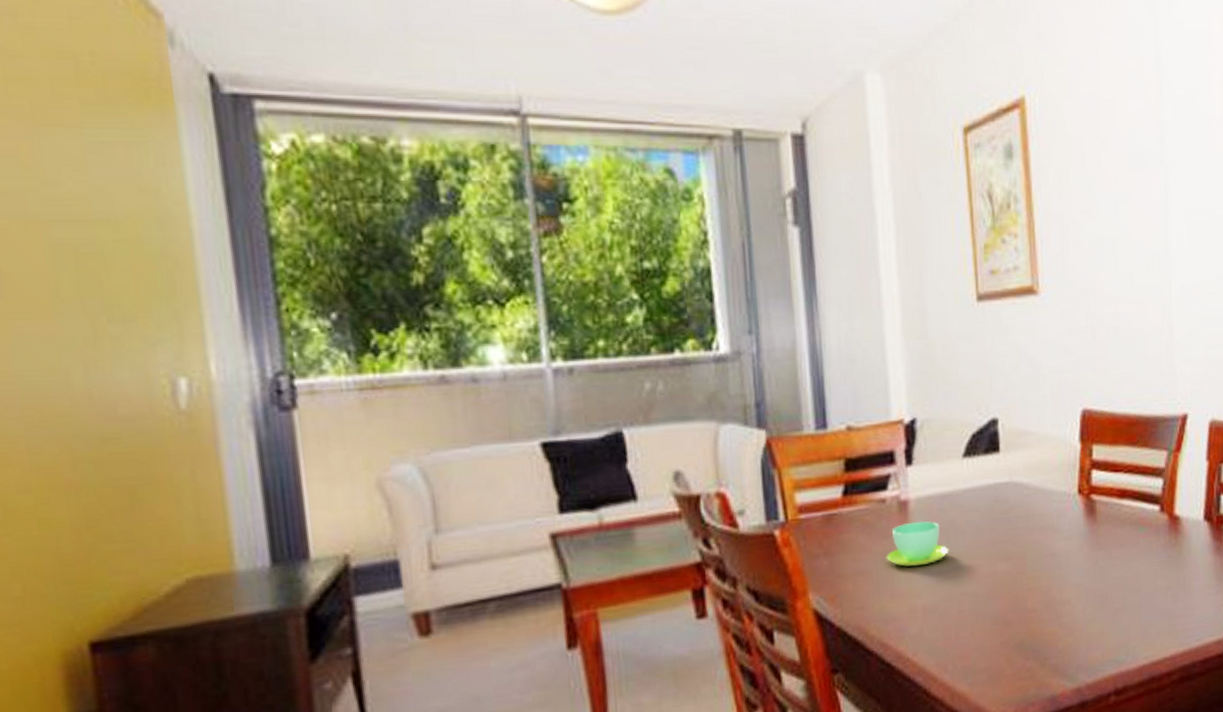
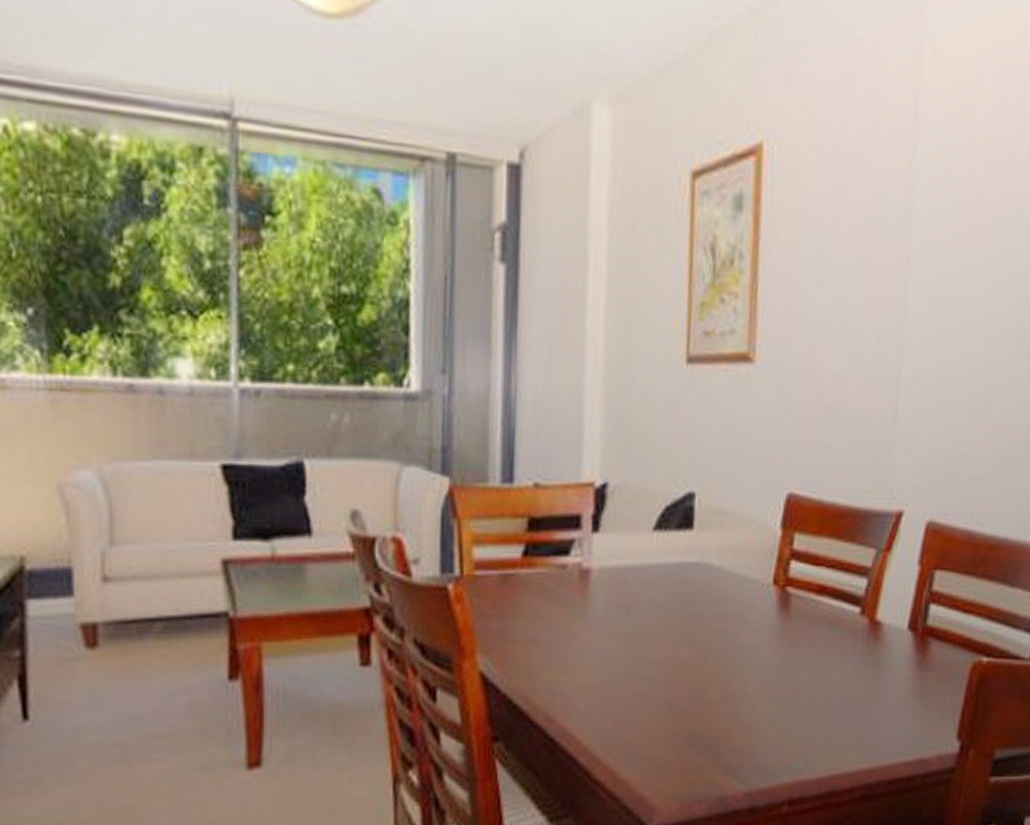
cup: present [886,521,949,567] -> none [561,593,628,641]

